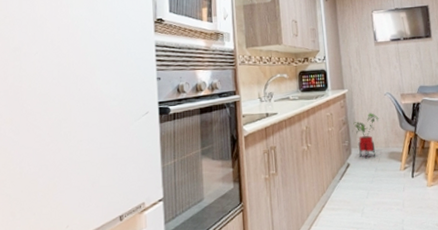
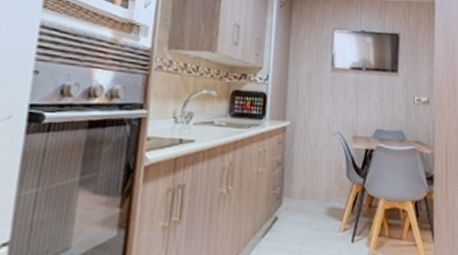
house plant: present [353,113,379,159] -> none [290,155,323,213]

